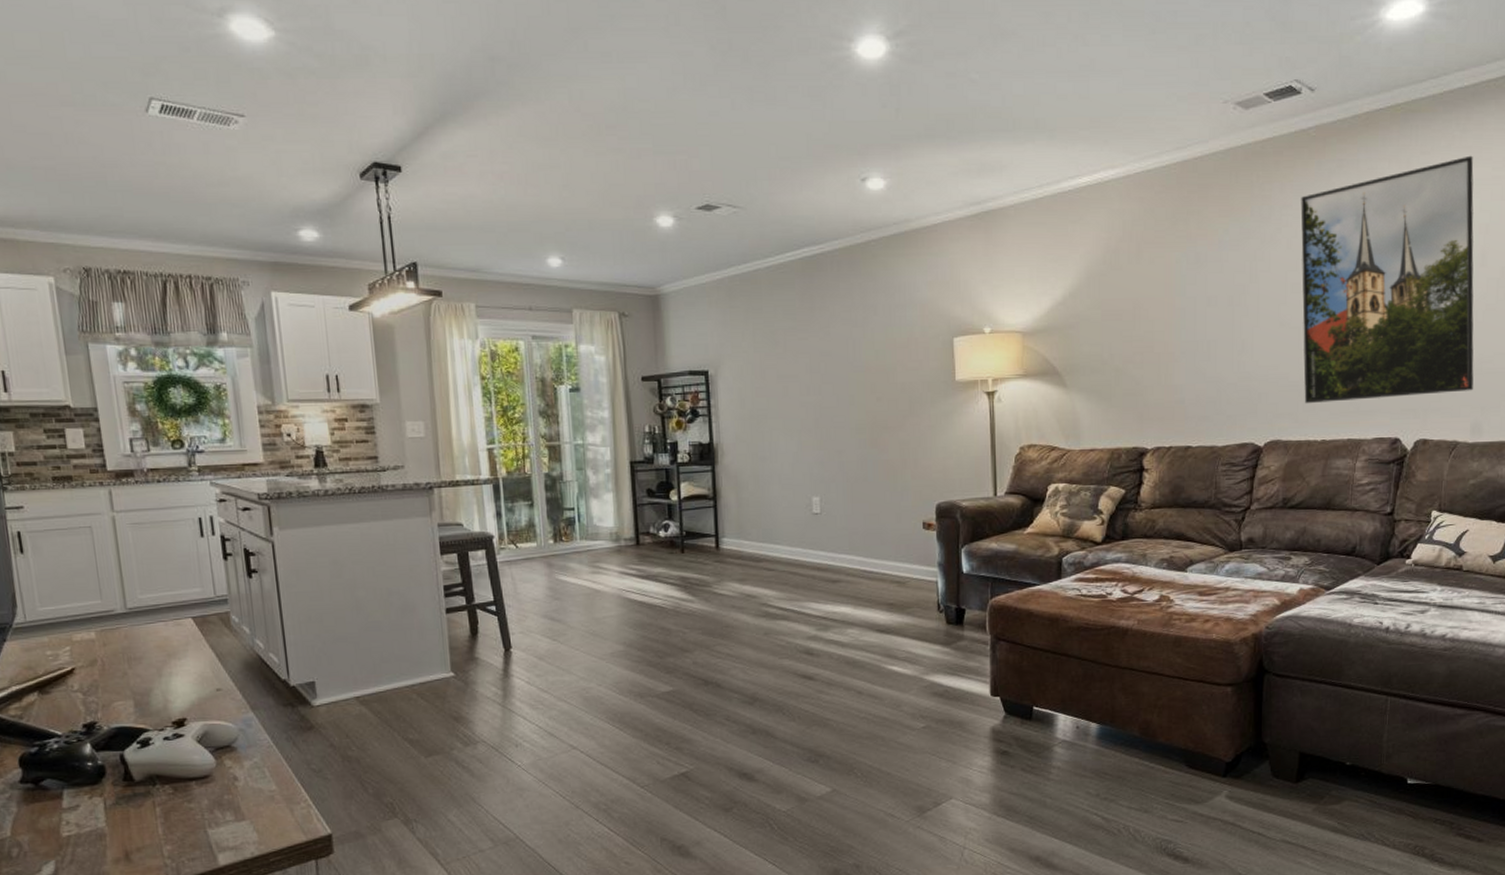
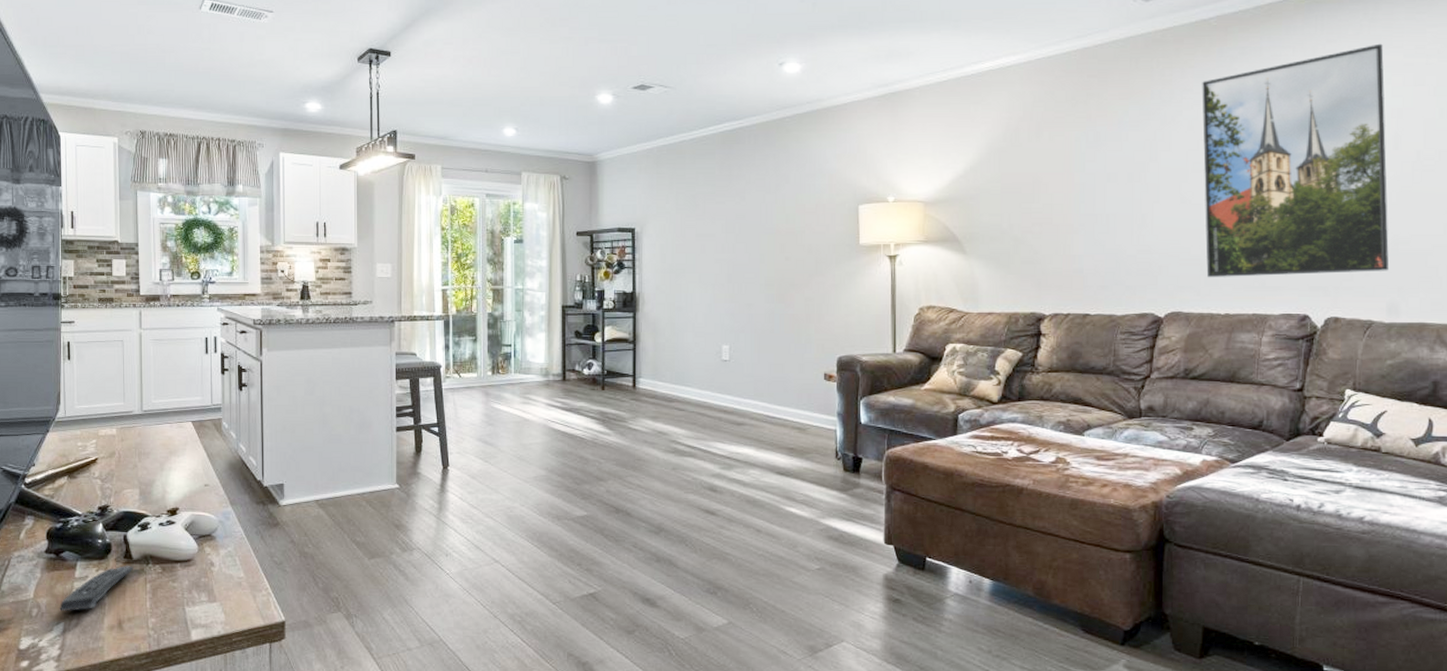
remote control: none [46,789,137,849] -> present [59,566,134,612]

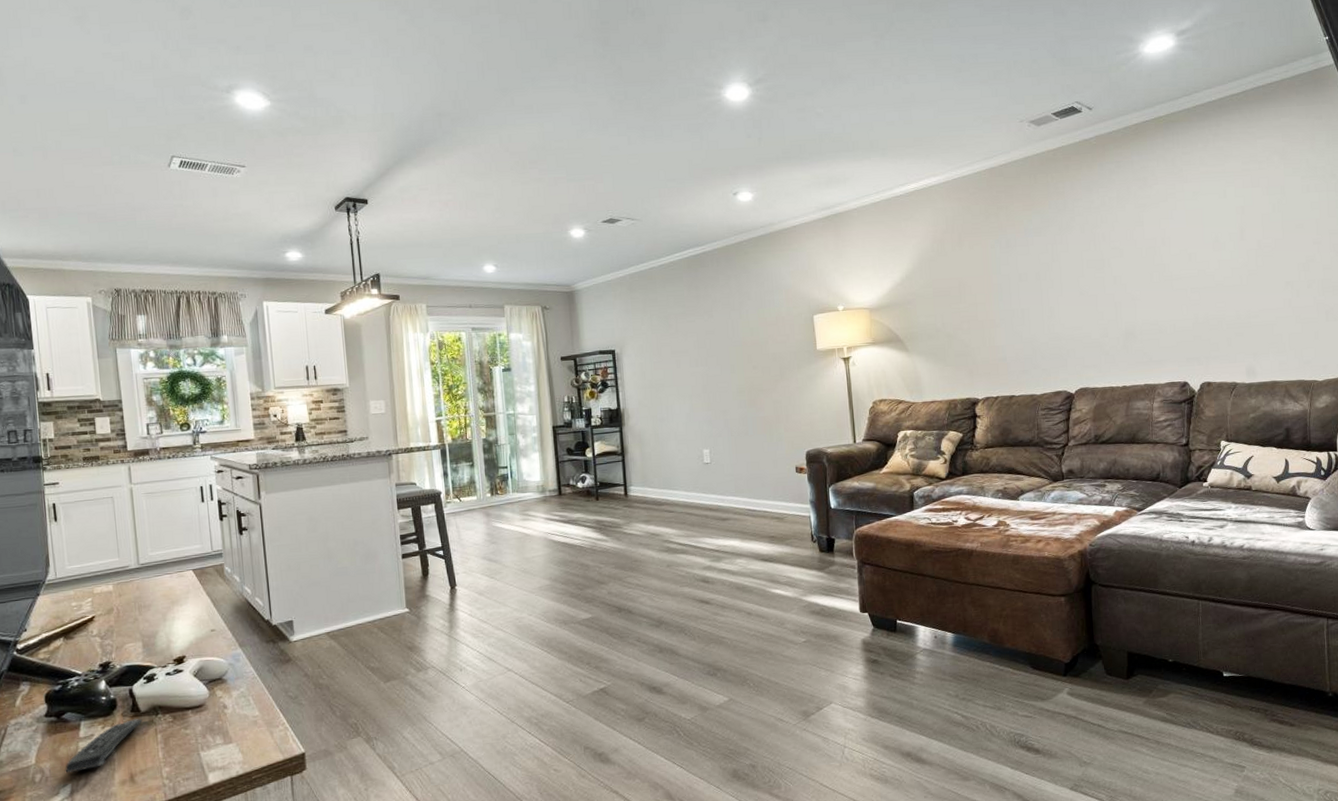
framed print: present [1202,43,1389,278] -> none [1088,153,1245,357]

